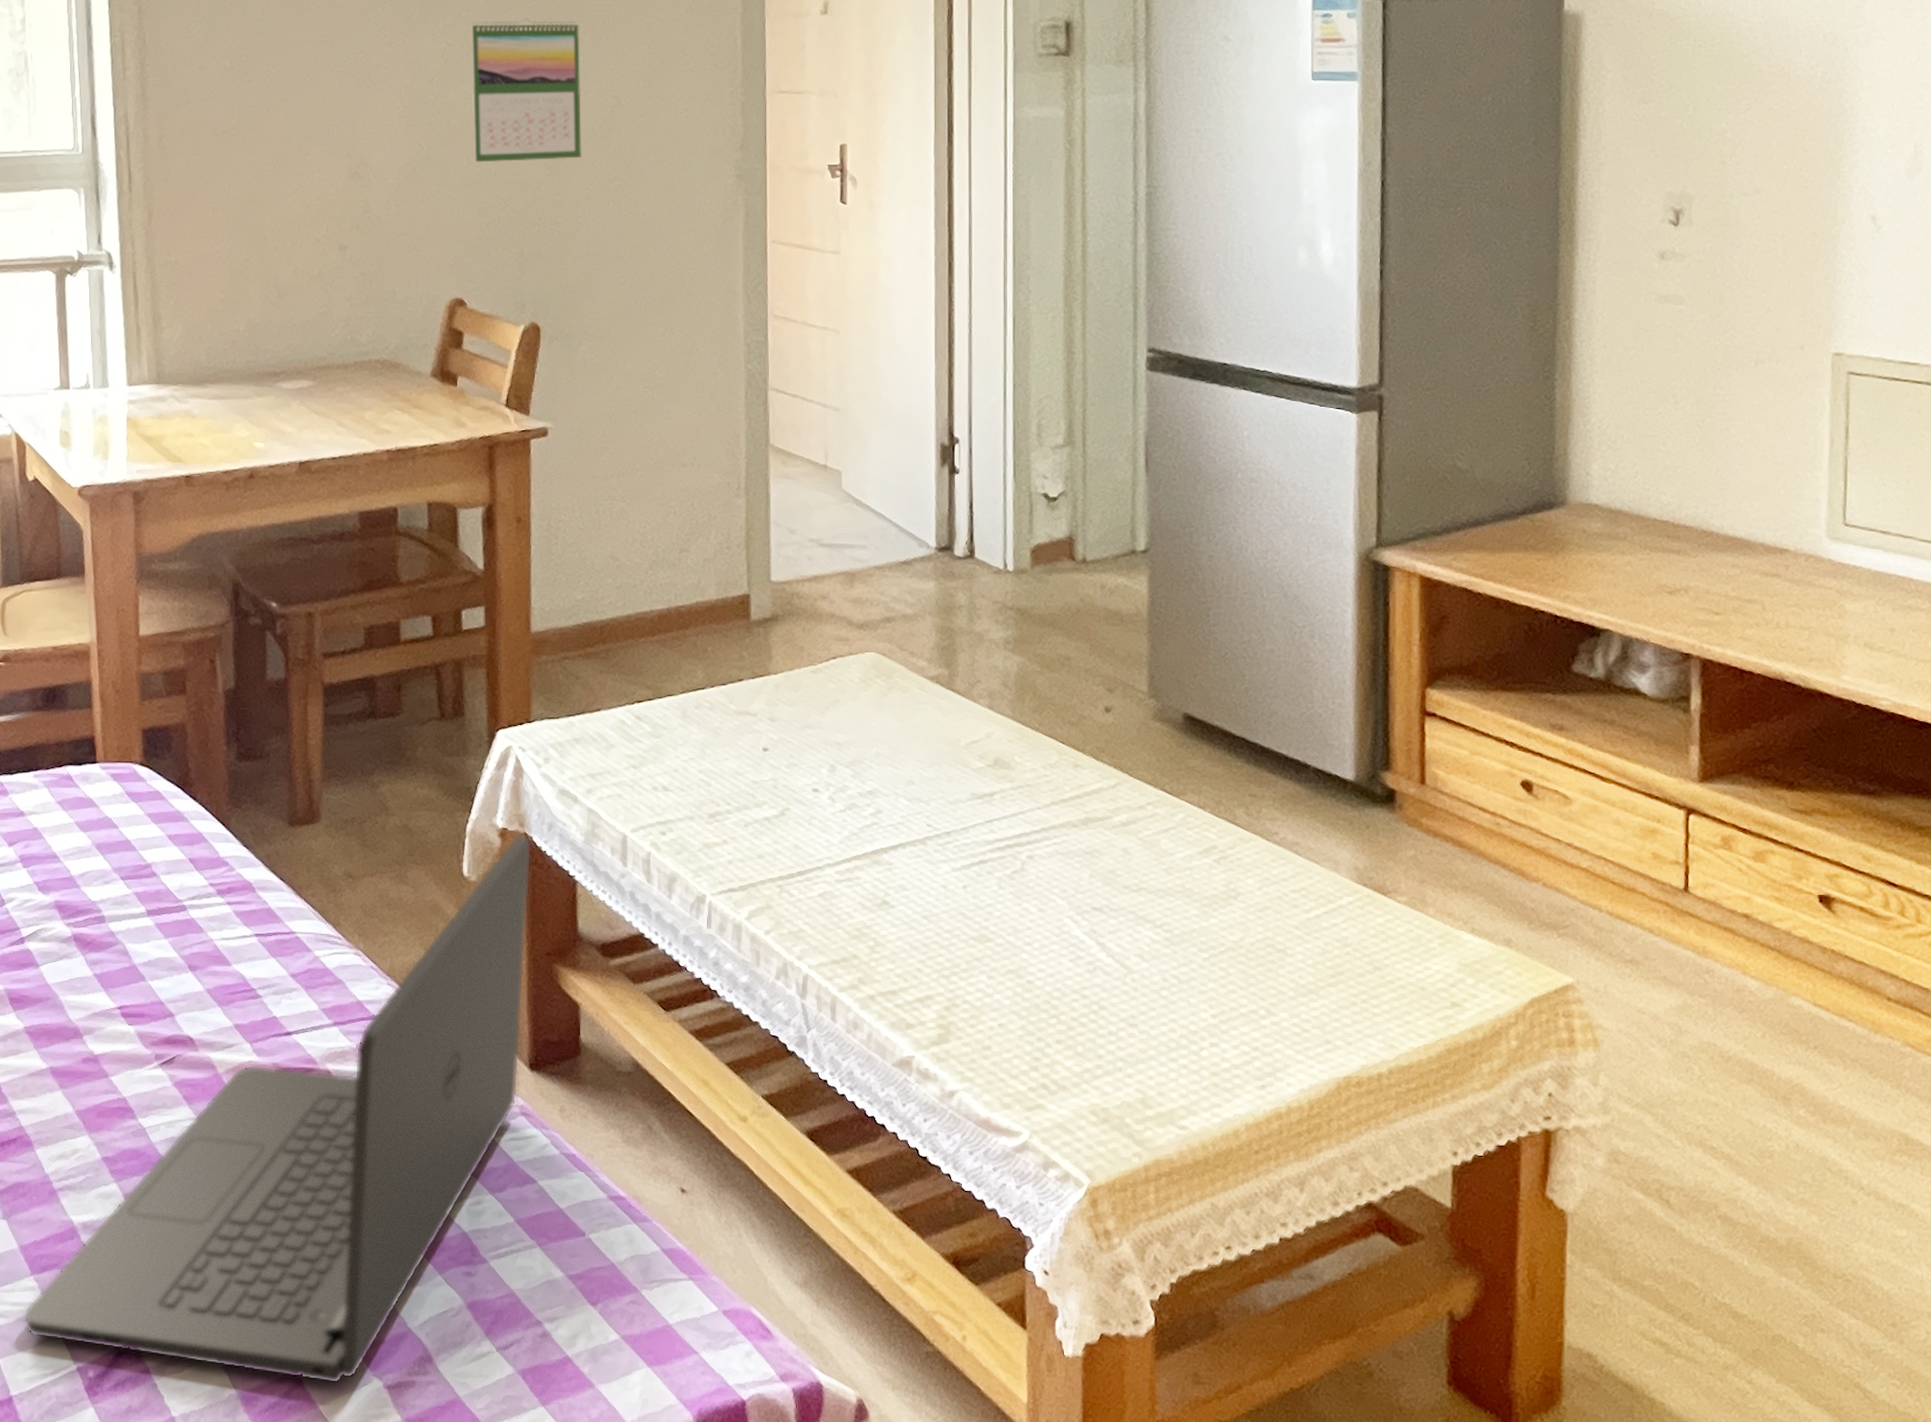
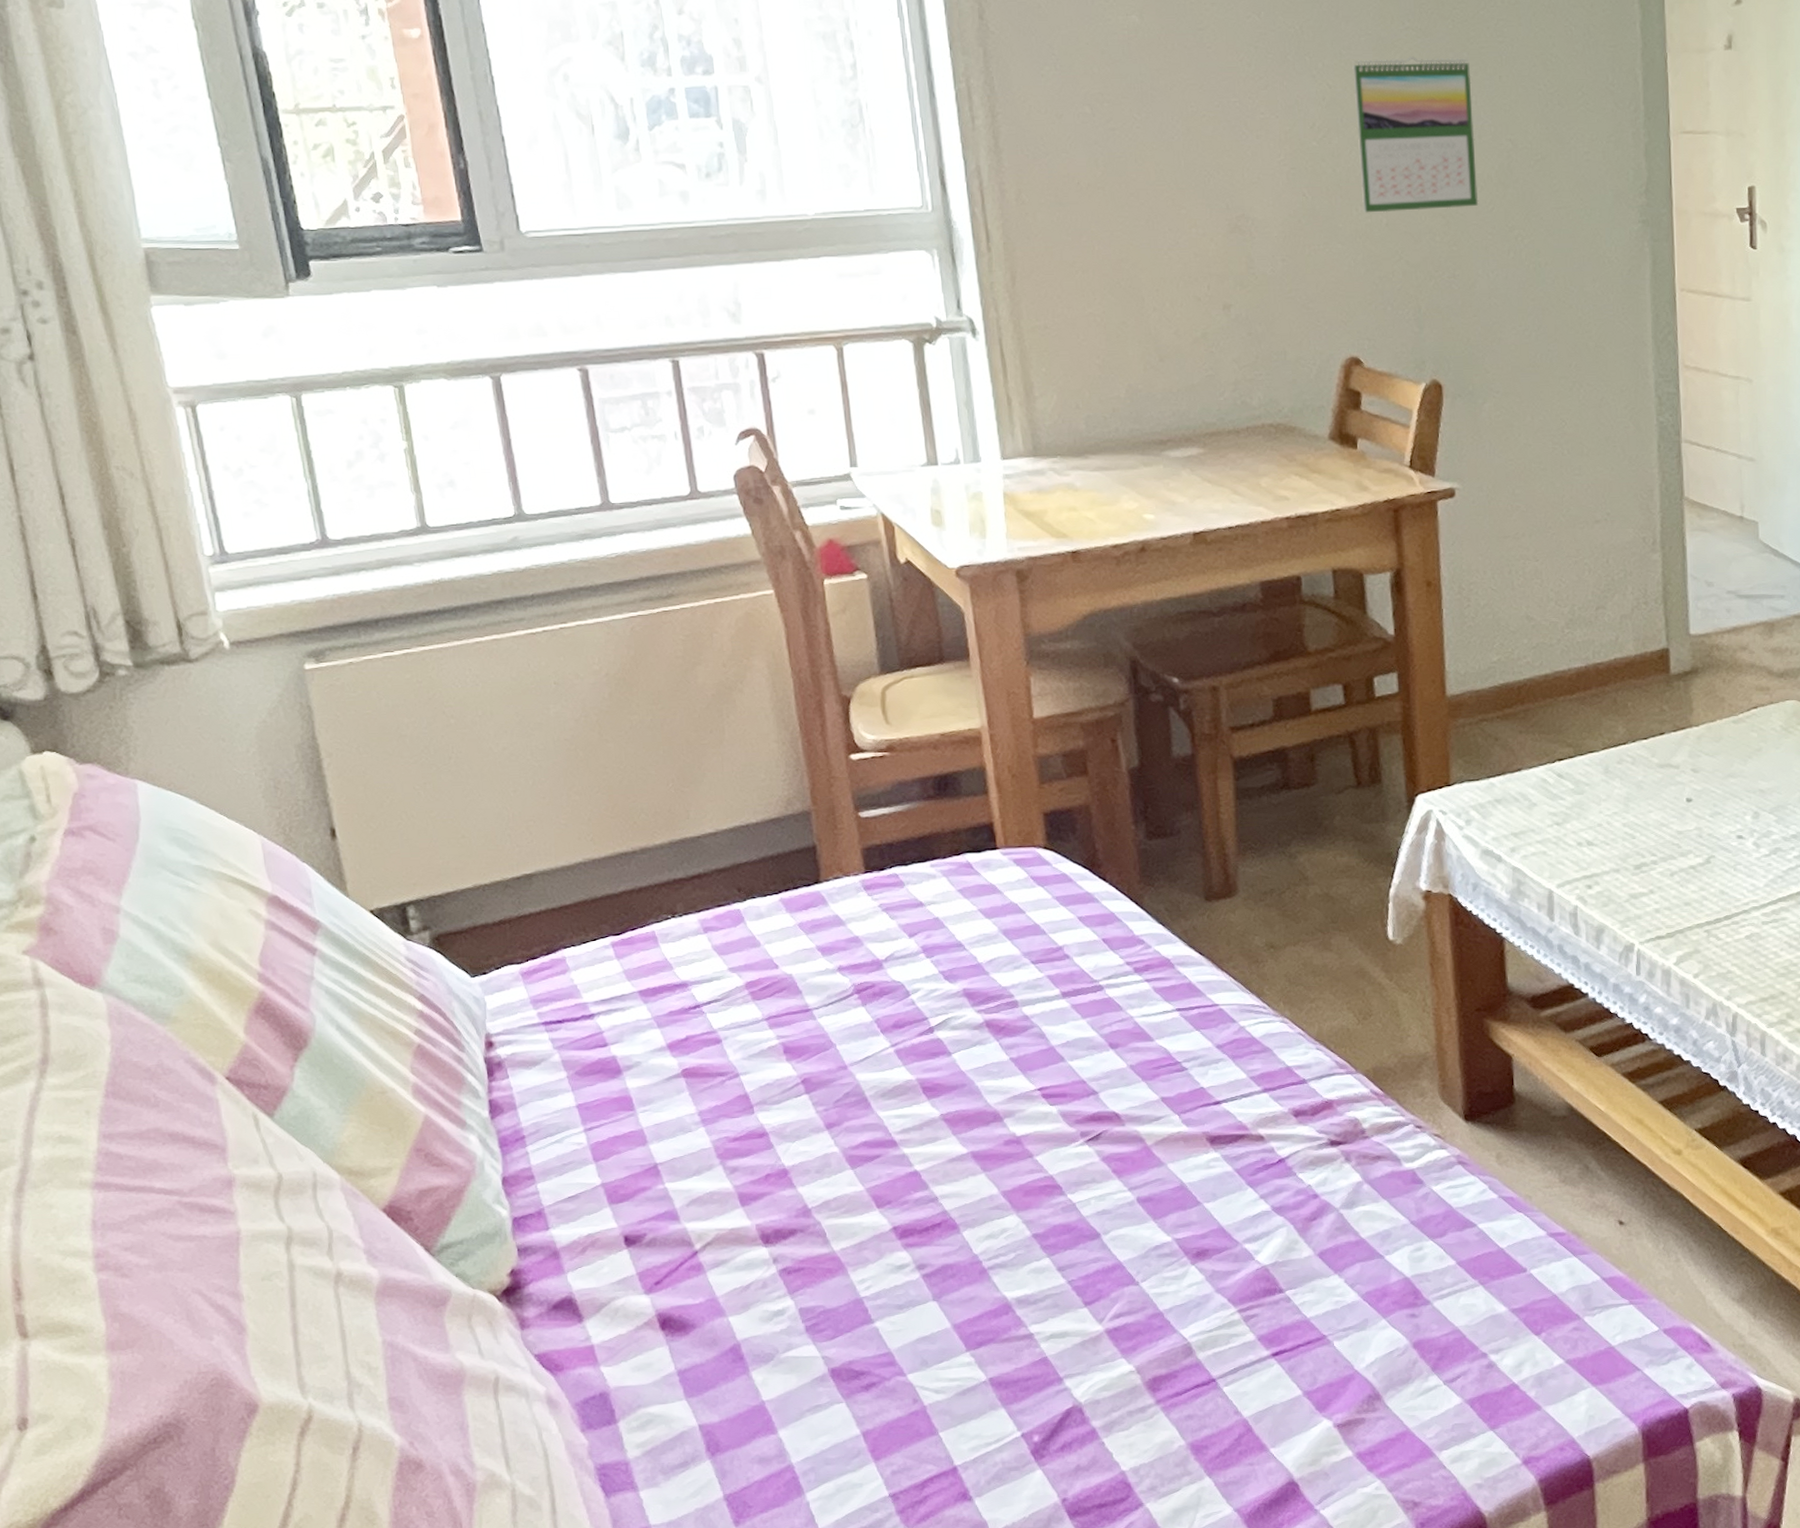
laptop: present [23,832,532,1384] -> none [961,894,1458,1428]

